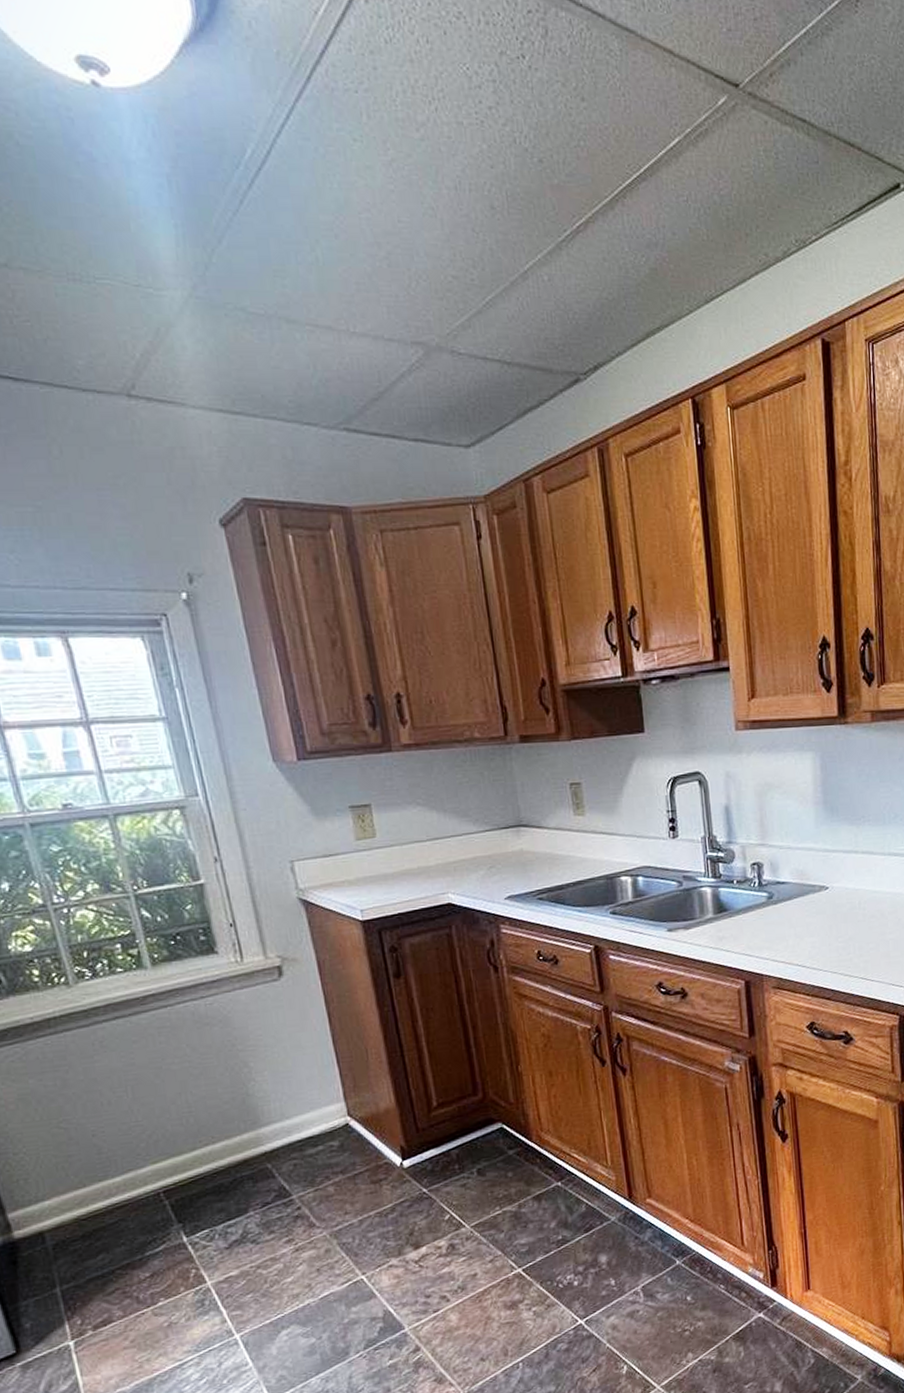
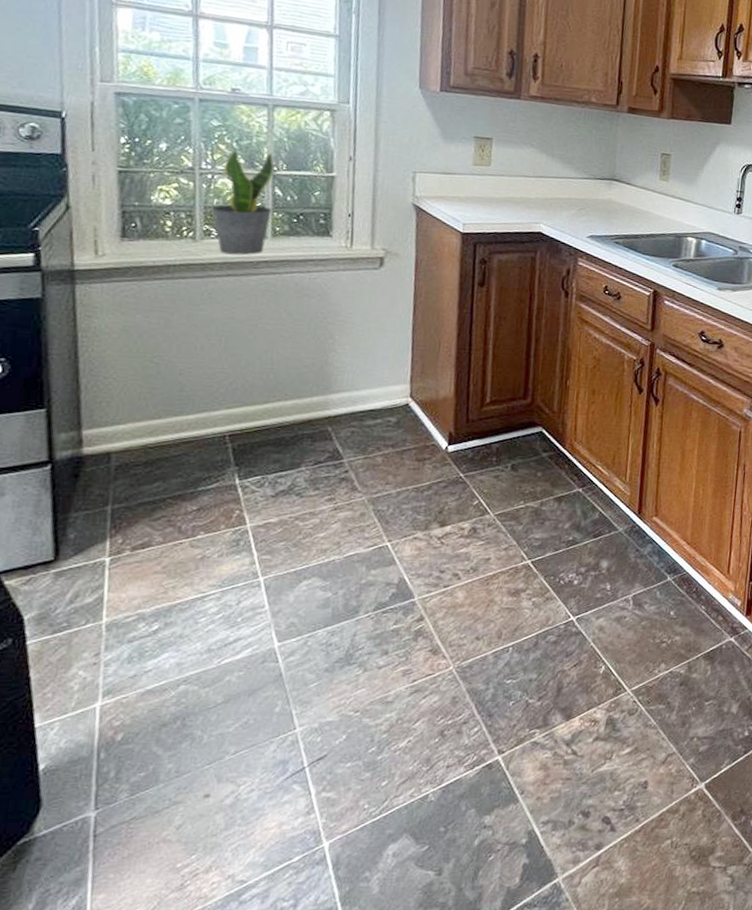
potted plant: none [77,869,148,996] -> present [212,147,275,256]

